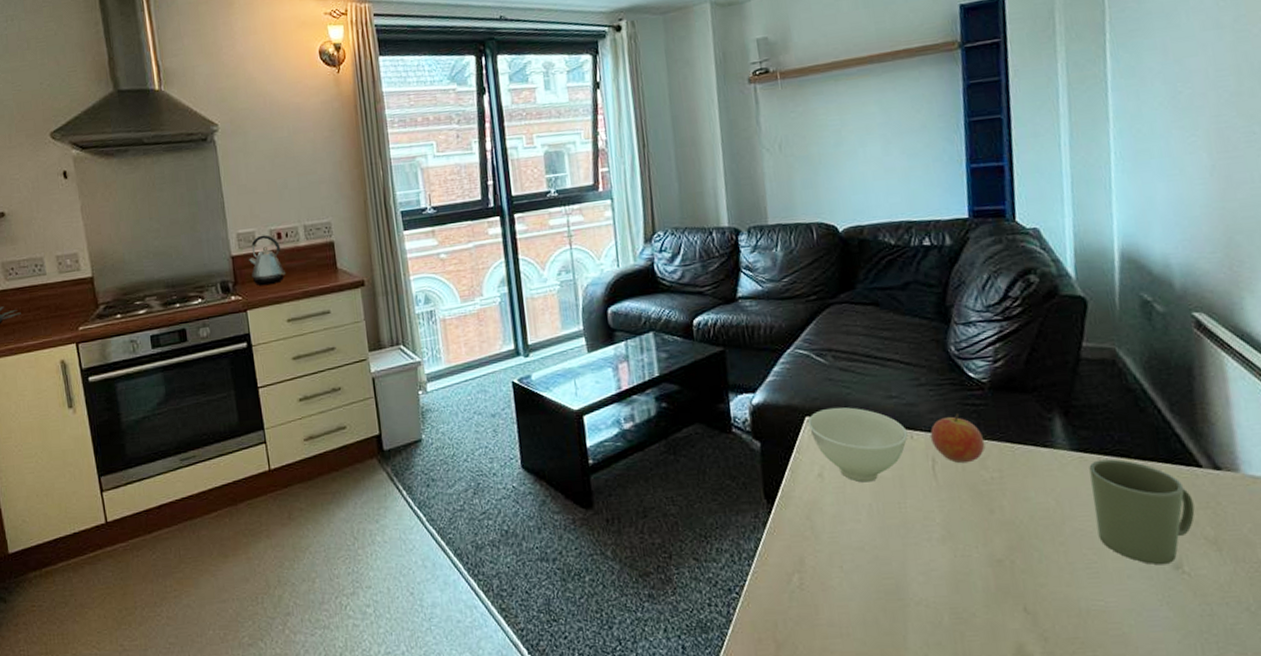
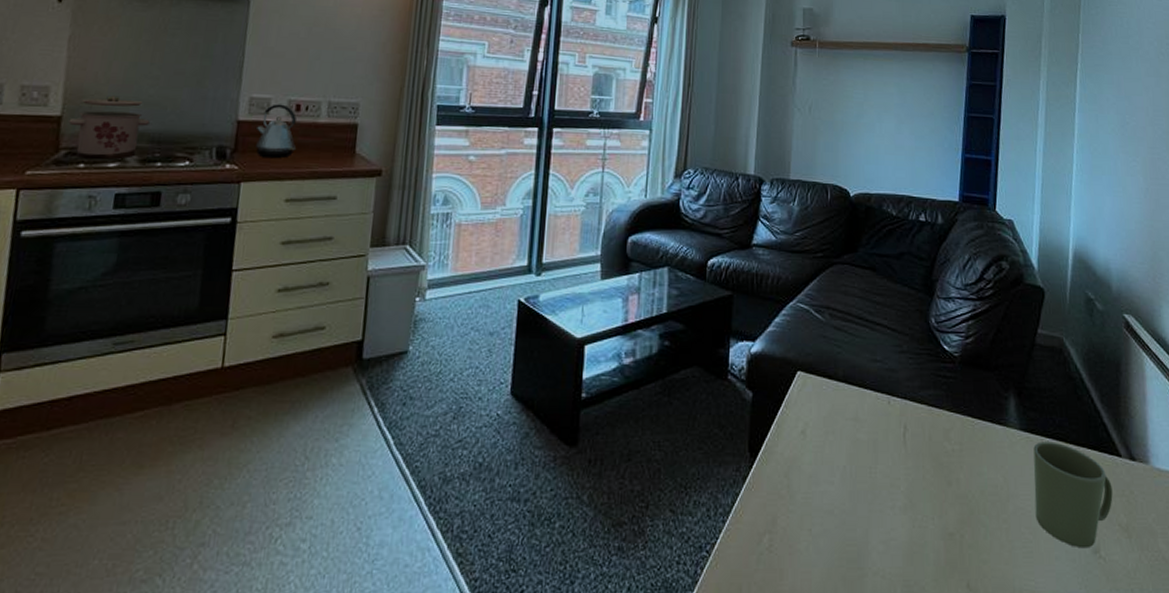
cooking pot: none [99,252,162,310] -> present [68,95,150,160]
bowl: present [807,407,908,483] -> none [798,364,886,444]
fruit: present [930,414,985,464] -> none [905,384,951,433]

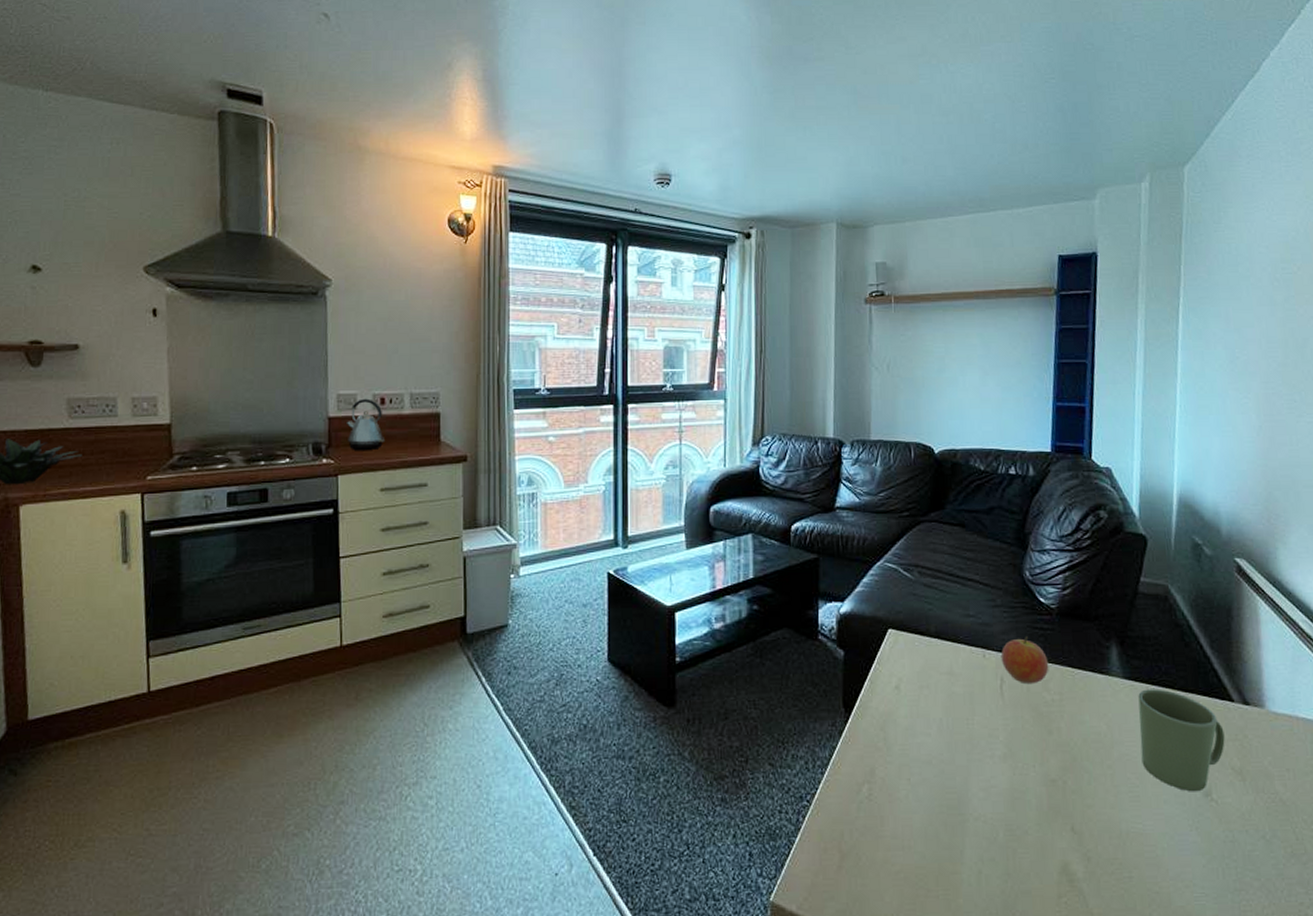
cooking pot: present [68,95,150,160] -> none [178,401,249,463]
fruit: none [905,384,951,433] -> present [1000,636,1049,685]

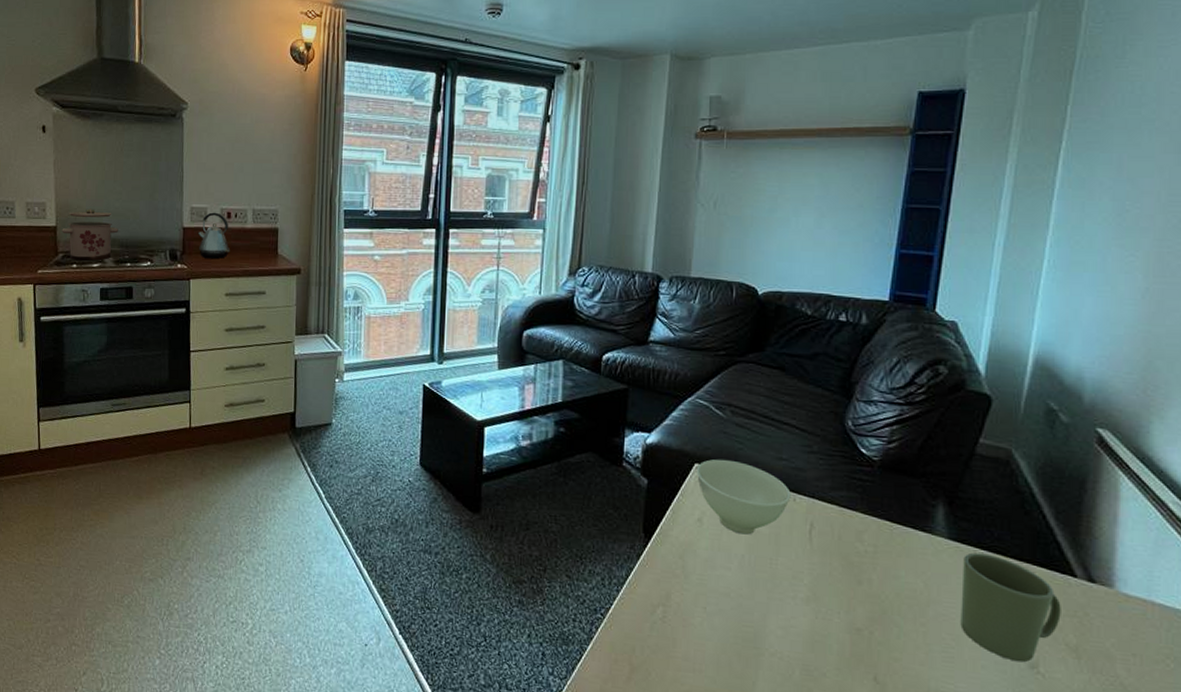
cooking pot: none [178,401,249,463] -> present [62,209,118,262]
bowl: none [890,621,981,697] -> present [696,459,791,535]
fruit: present [1000,636,1049,685] -> none [812,485,865,534]

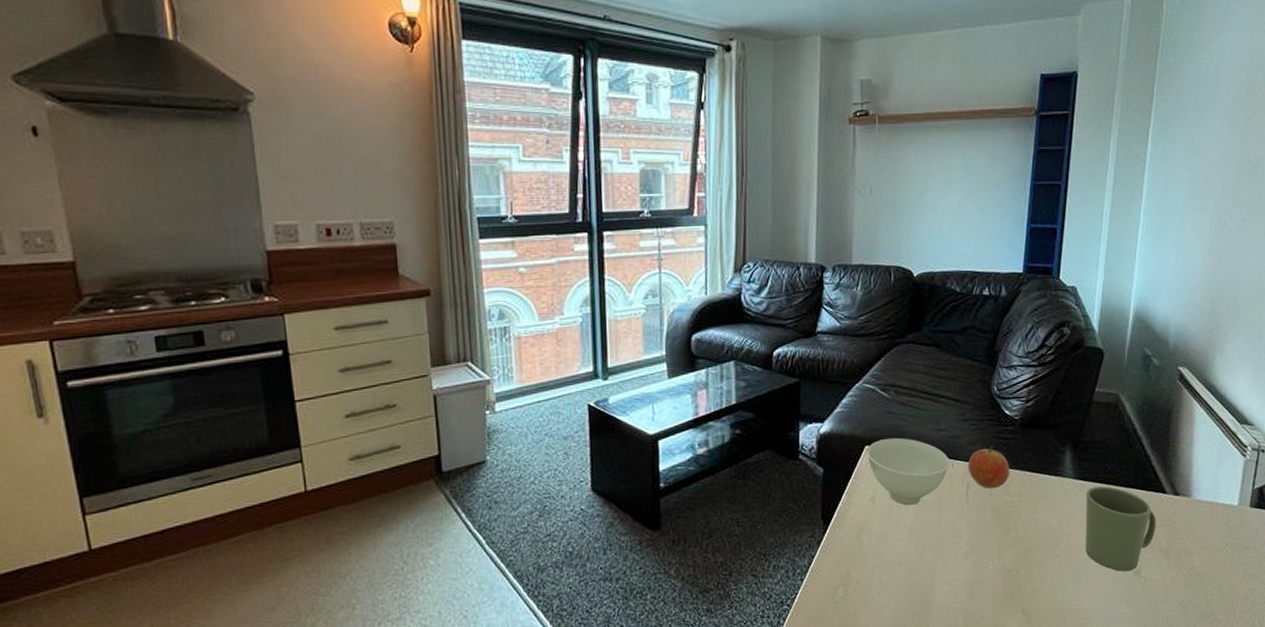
cooking pot: present [62,209,118,262] -> none [84,235,172,305]
kettle: present [197,212,231,258] -> none [287,229,336,286]
fruit: none [812,485,865,534] -> present [967,446,1010,489]

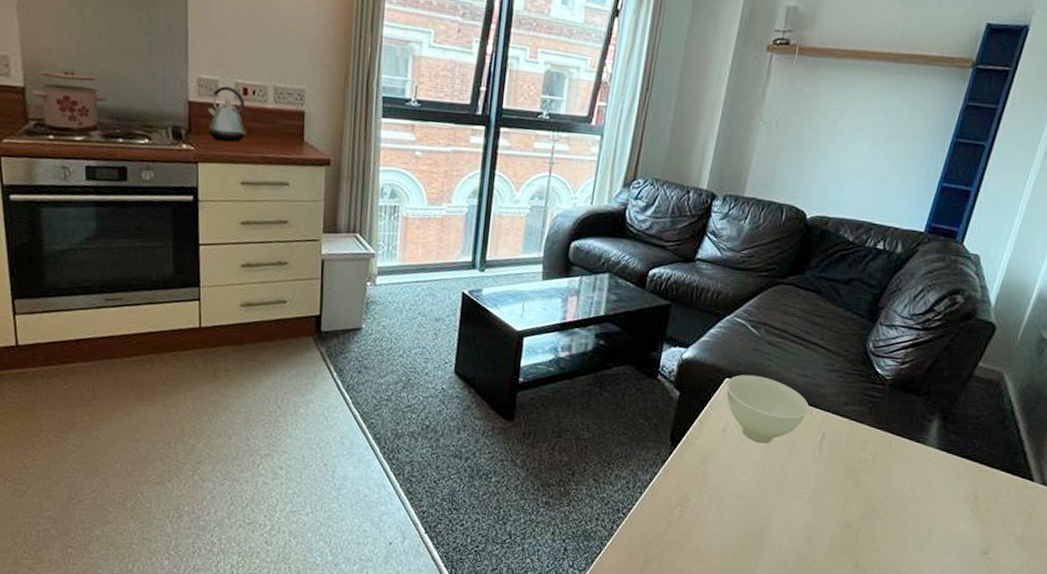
cooking pot: none [84,235,172,305] -> present [32,68,106,134]
kettle: none [287,229,336,286] -> present [206,86,248,141]
fruit: present [967,446,1010,489] -> none [827,401,871,444]
mug: present [1085,486,1156,572] -> none [933,460,1017,550]

